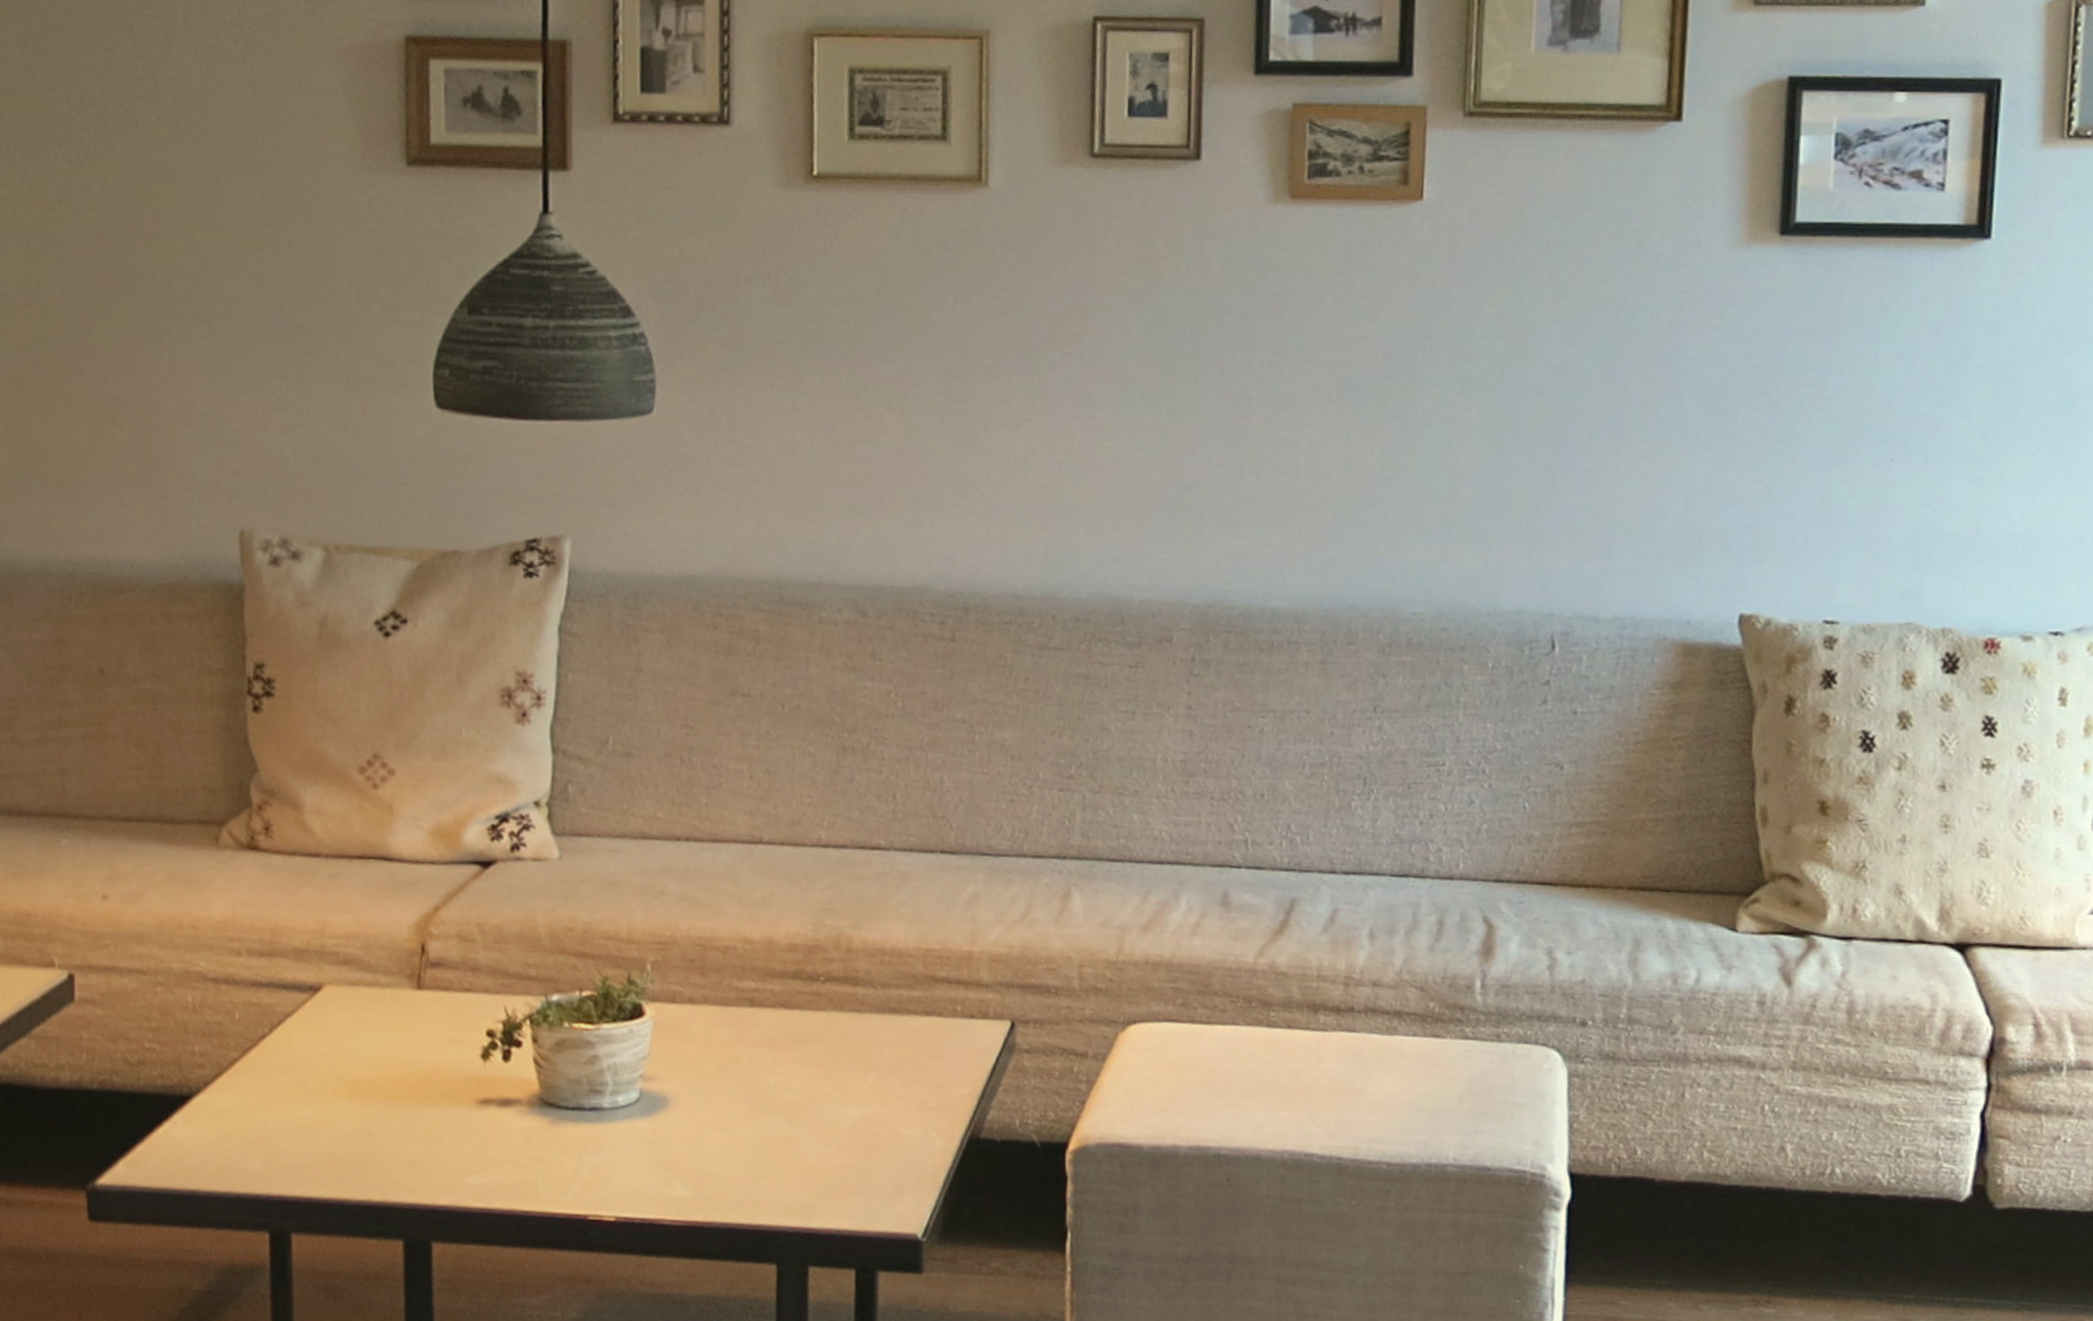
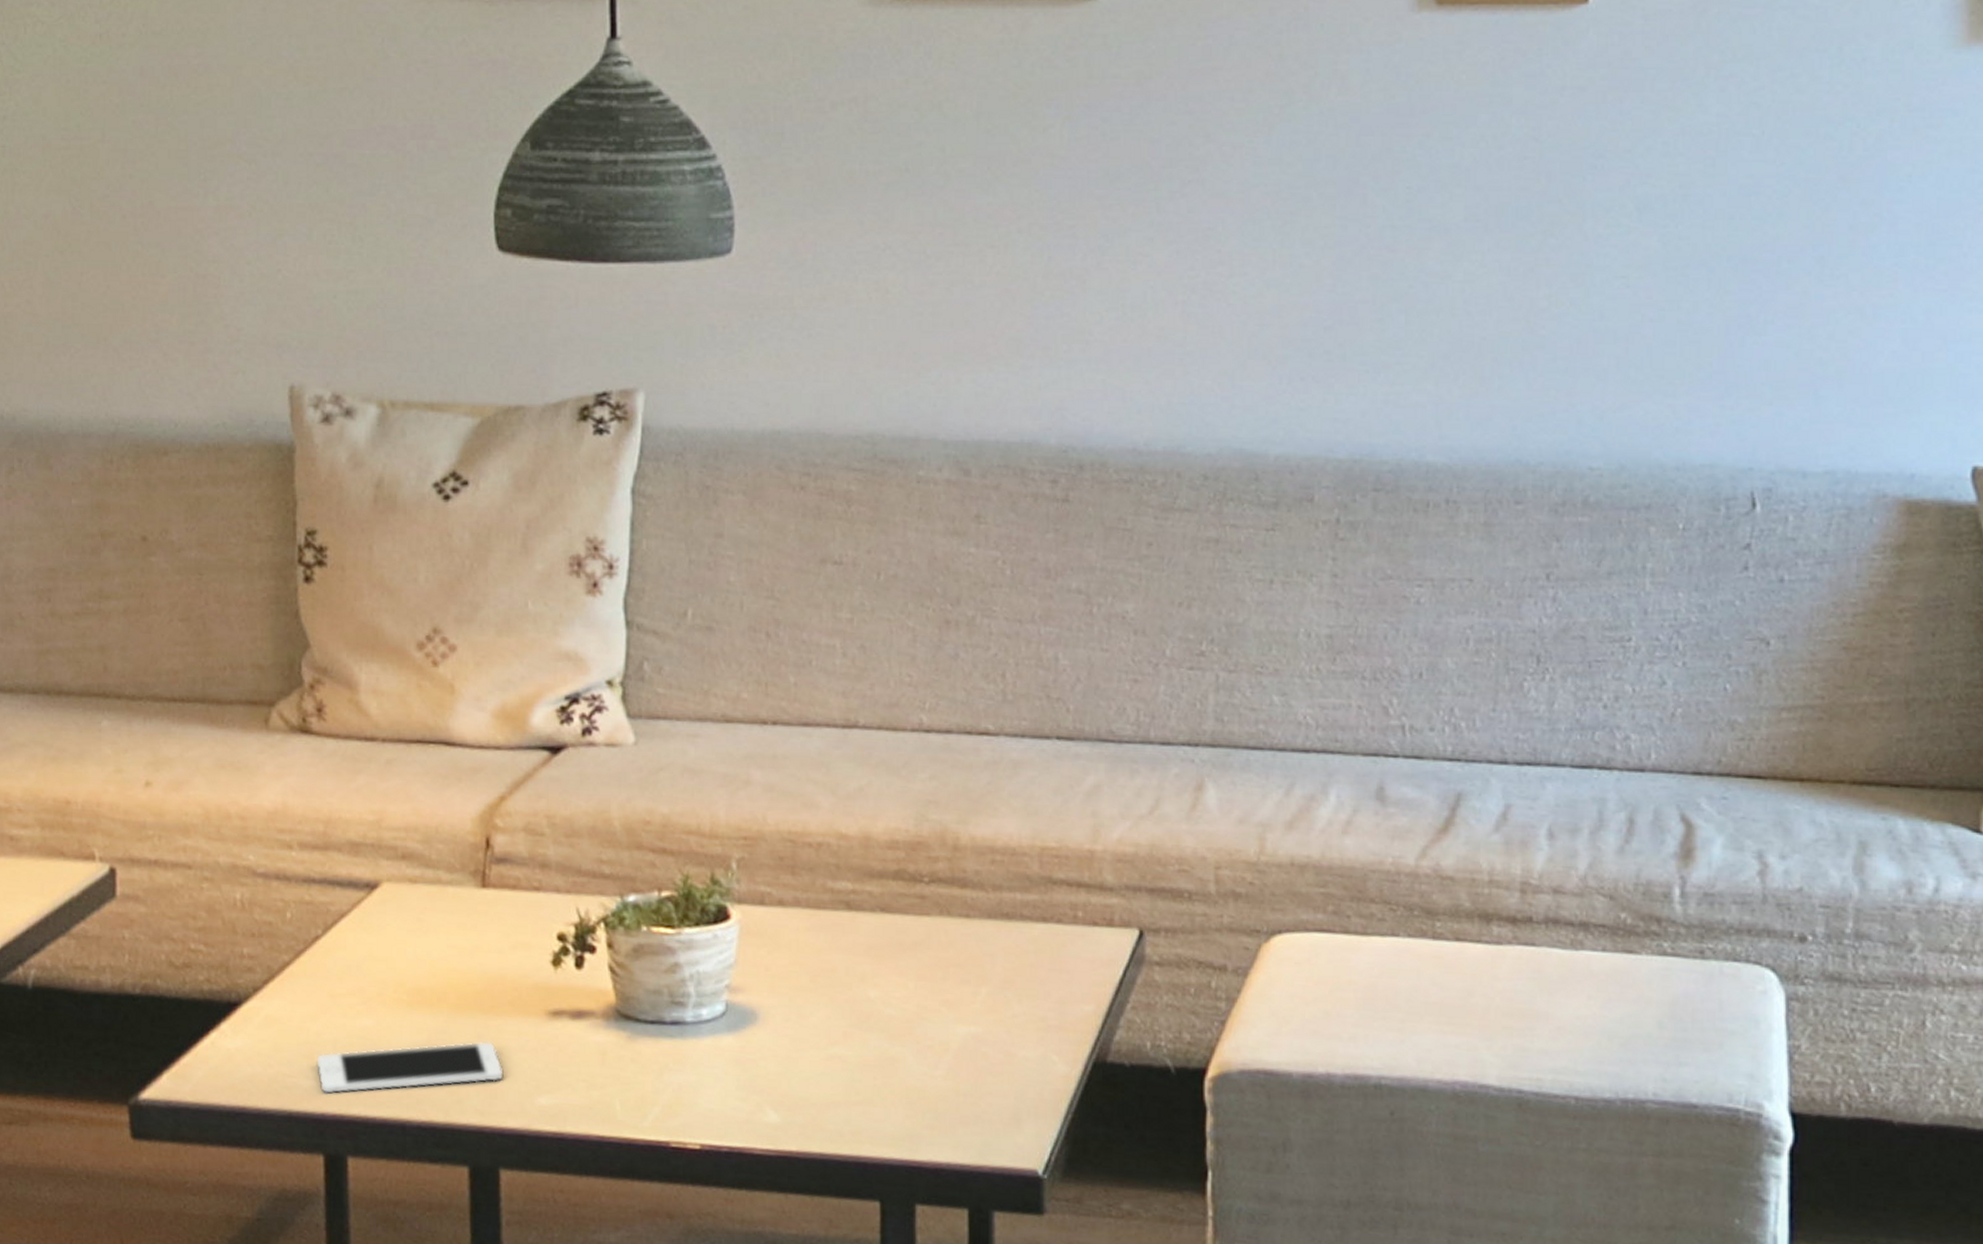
cell phone: none [262,1127,436,1178] -> present [315,1040,504,1095]

